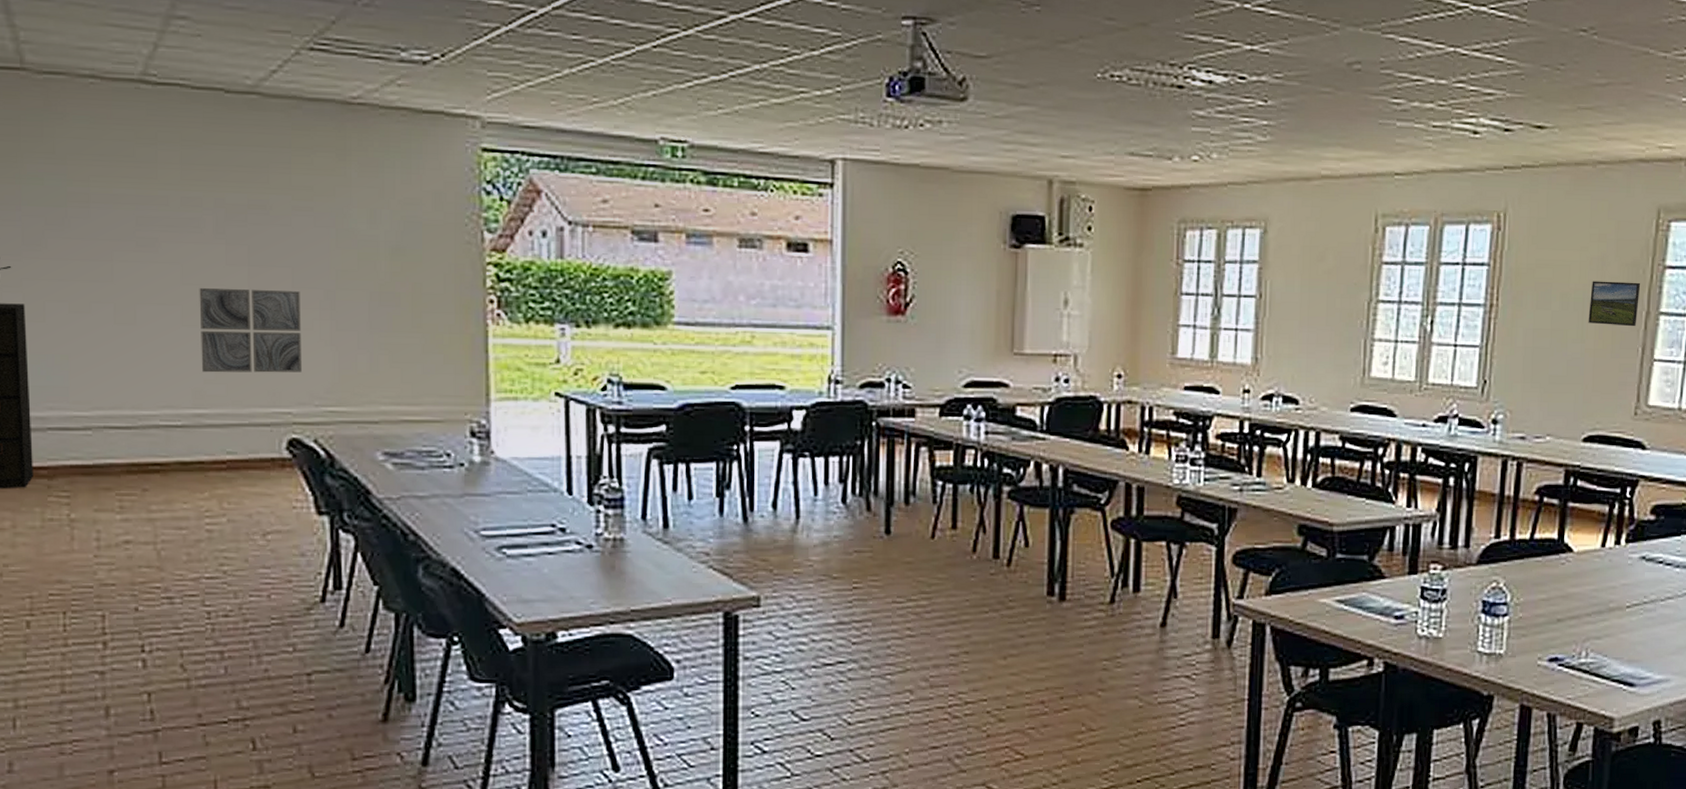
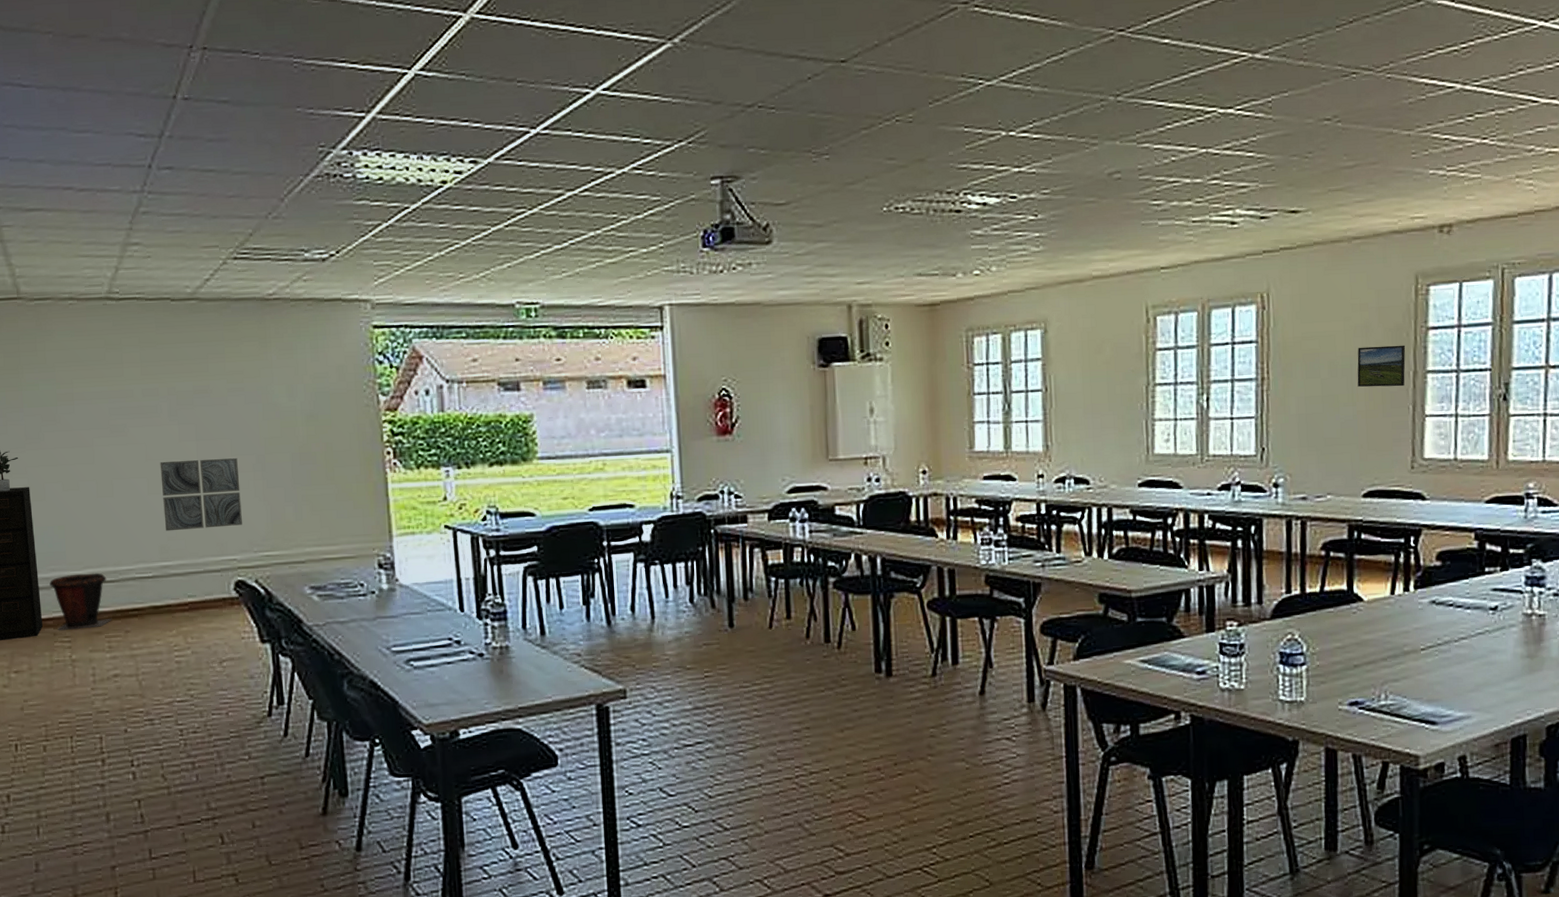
waste bin: none [45,415,125,483] -> present [49,573,111,630]

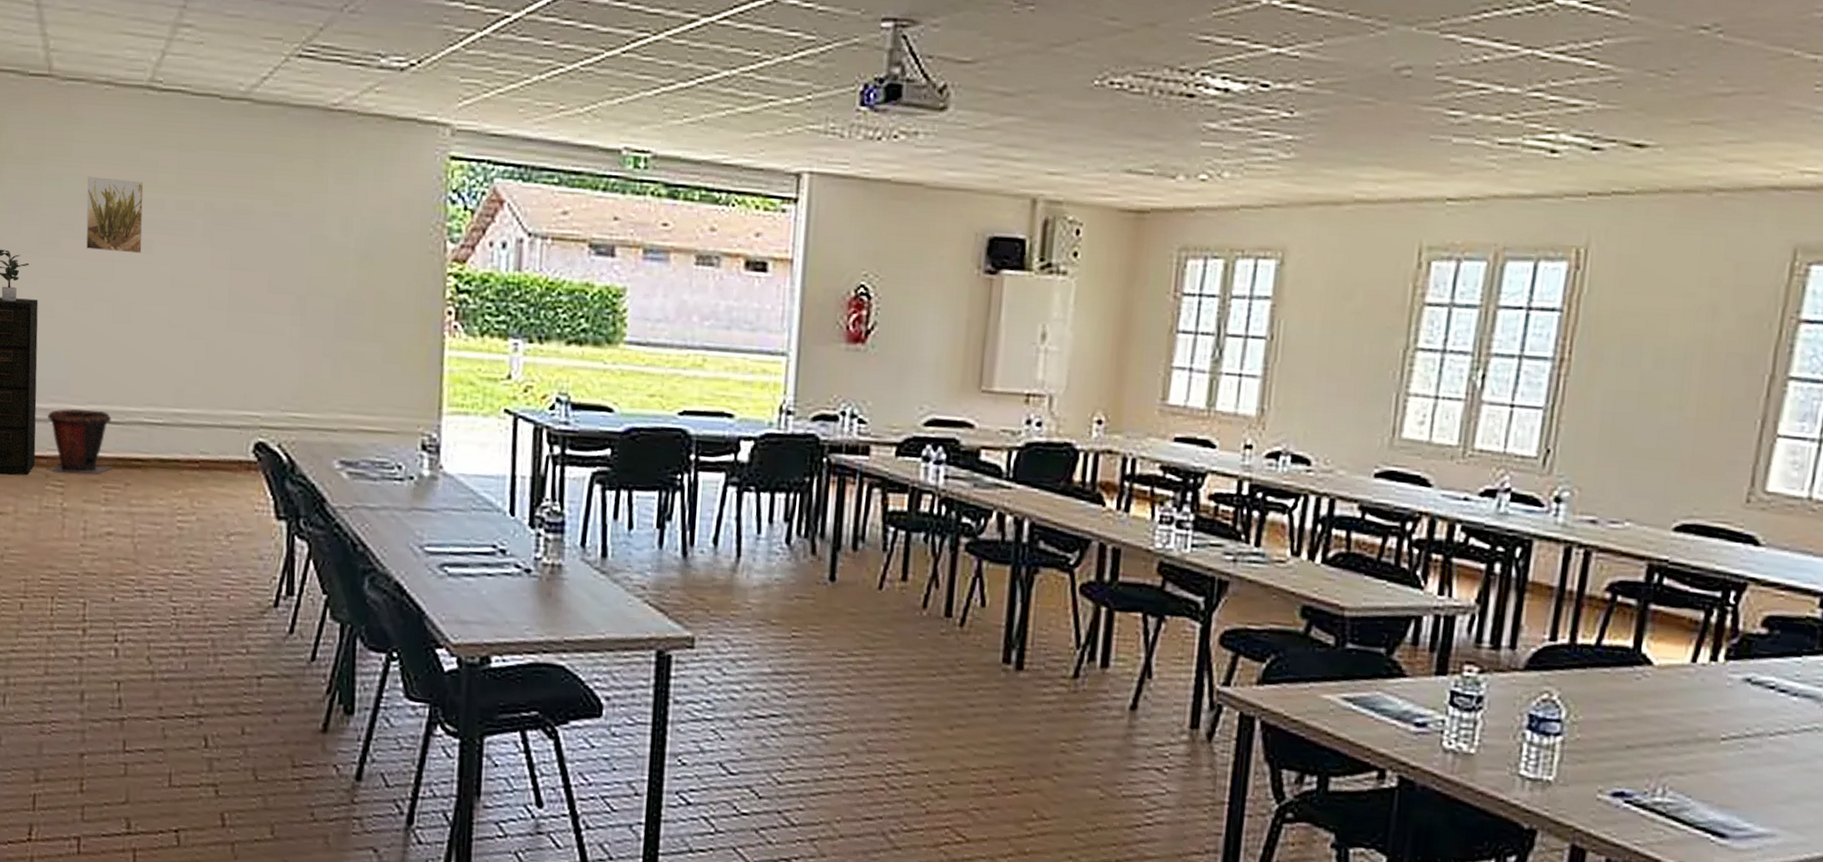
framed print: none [62,377,117,439] -> present [86,176,144,254]
wall art: present [160,458,242,531] -> none [183,289,275,377]
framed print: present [1357,345,1406,387] -> none [1690,334,1765,394]

